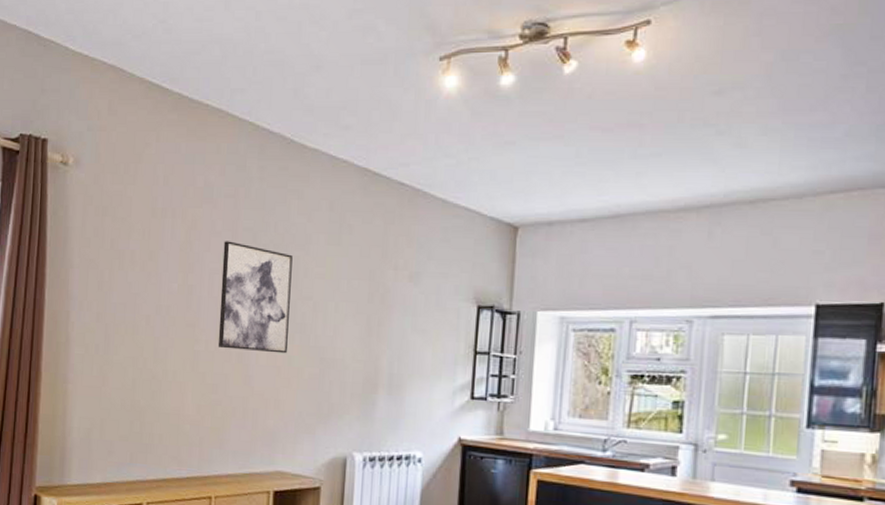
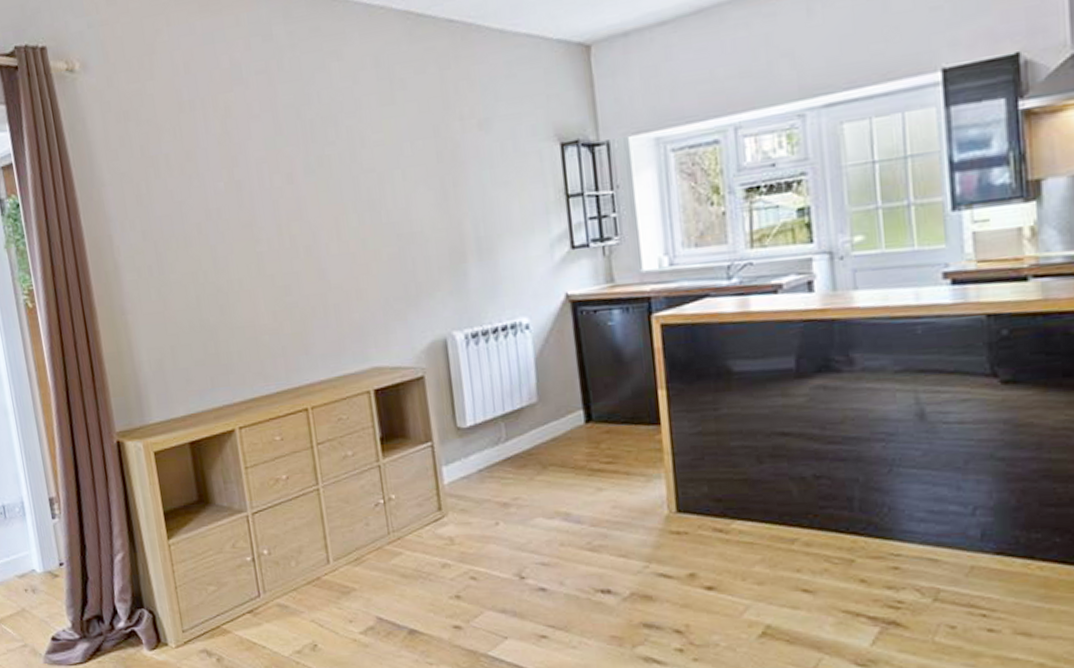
wall art: present [217,241,293,354] -> none [264,122,359,245]

